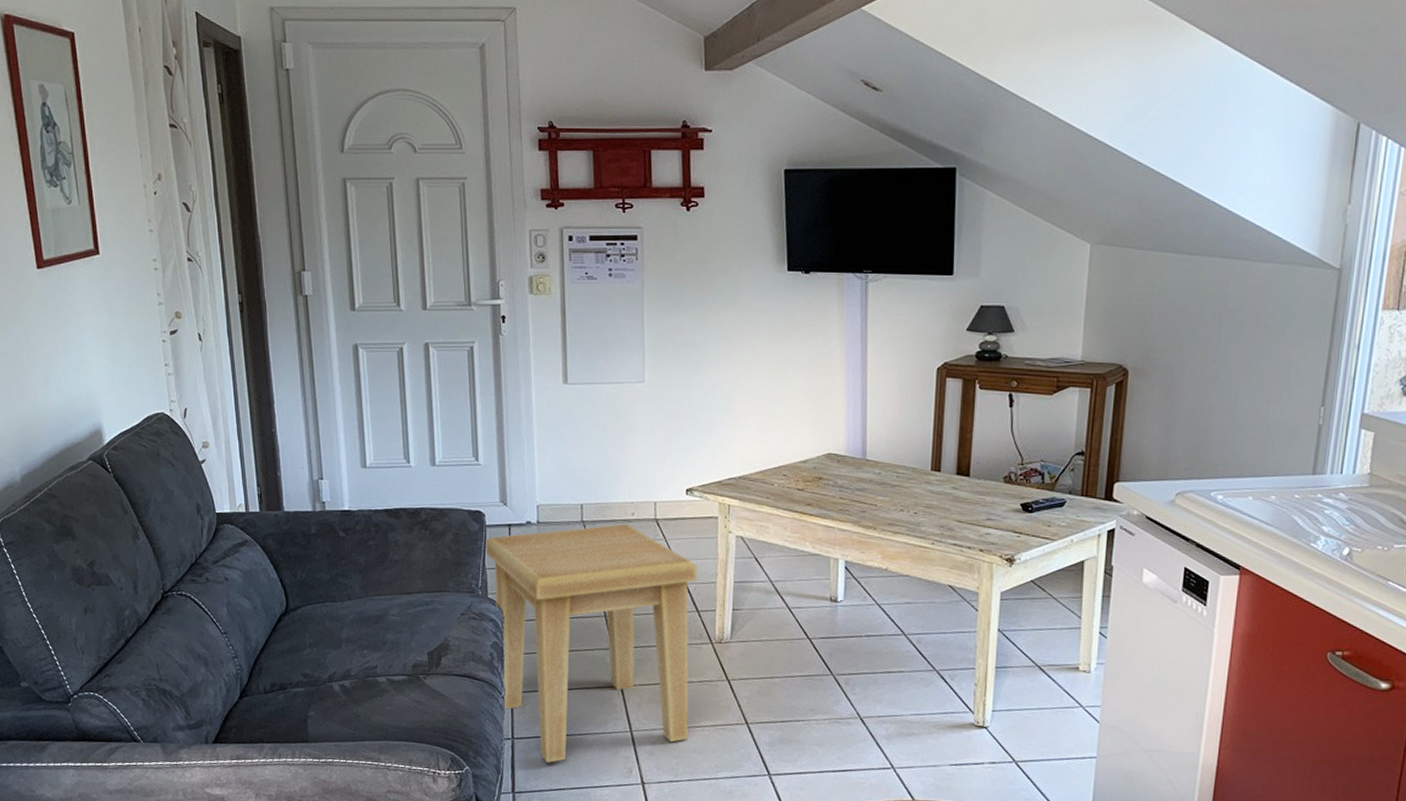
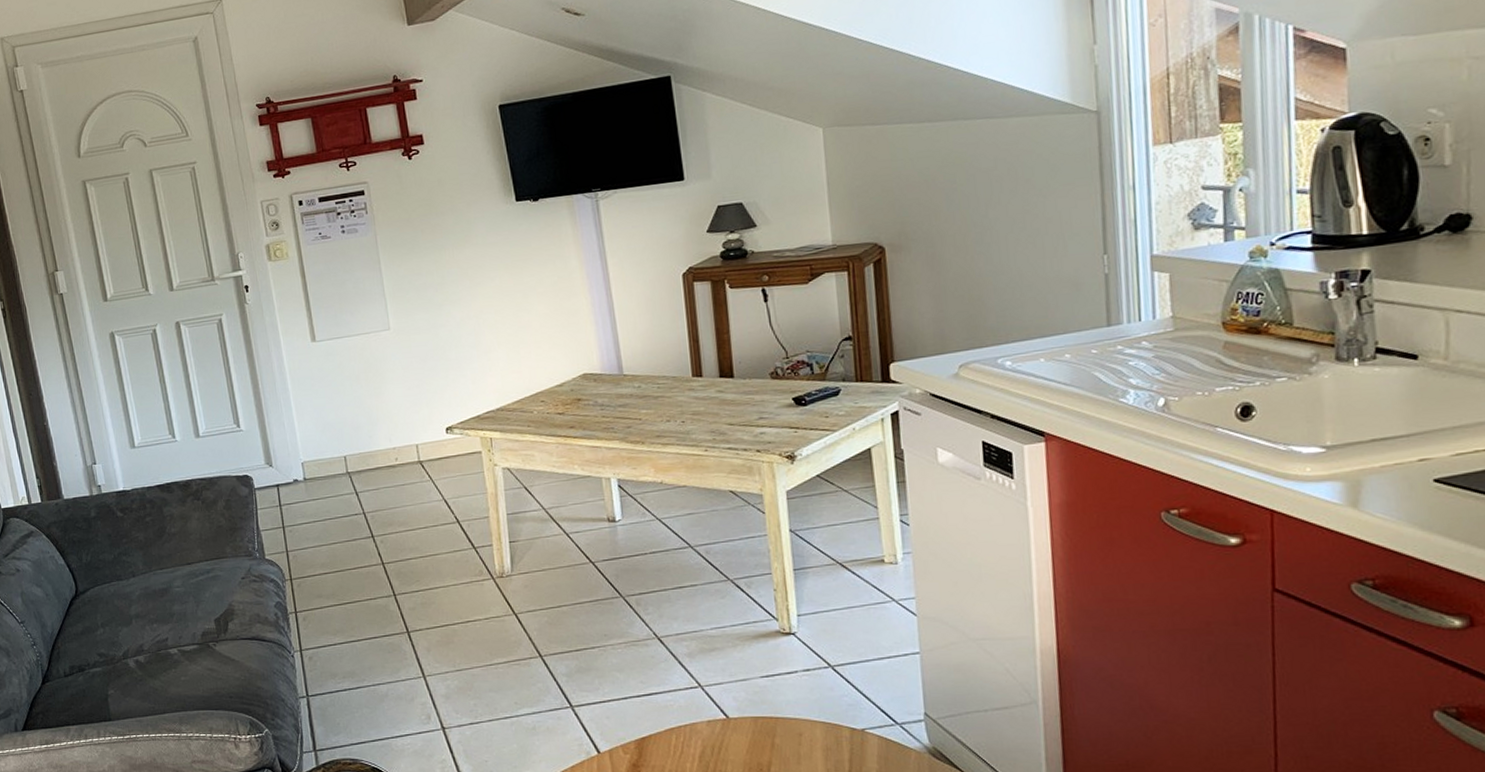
side table: present [485,523,698,763] -> none [256,469,484,717]

